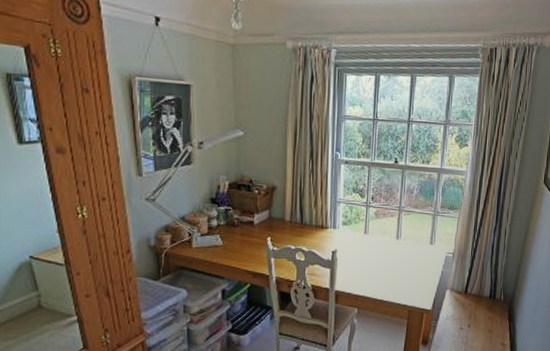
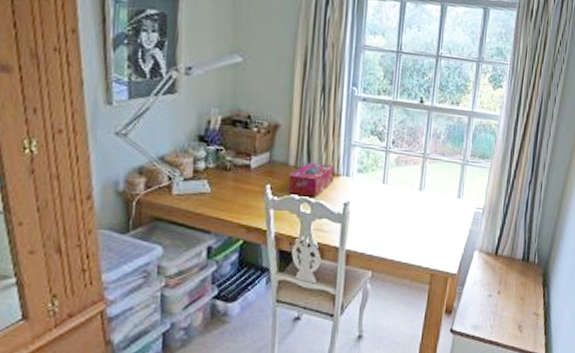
tissue box: none [285,217,323,247] -> present [288,162,334,197]

